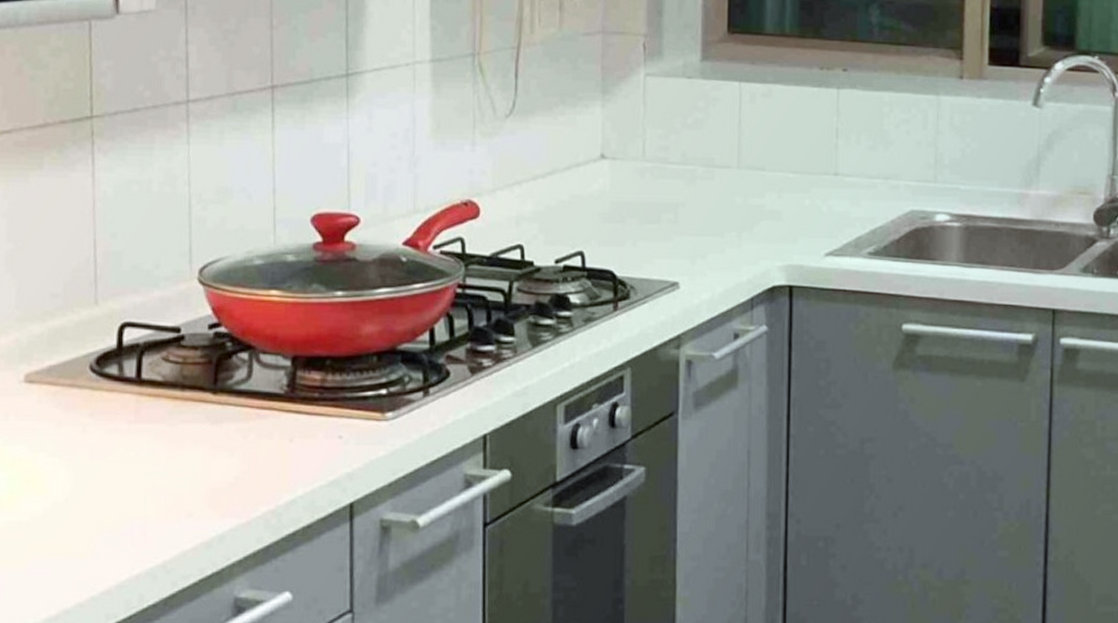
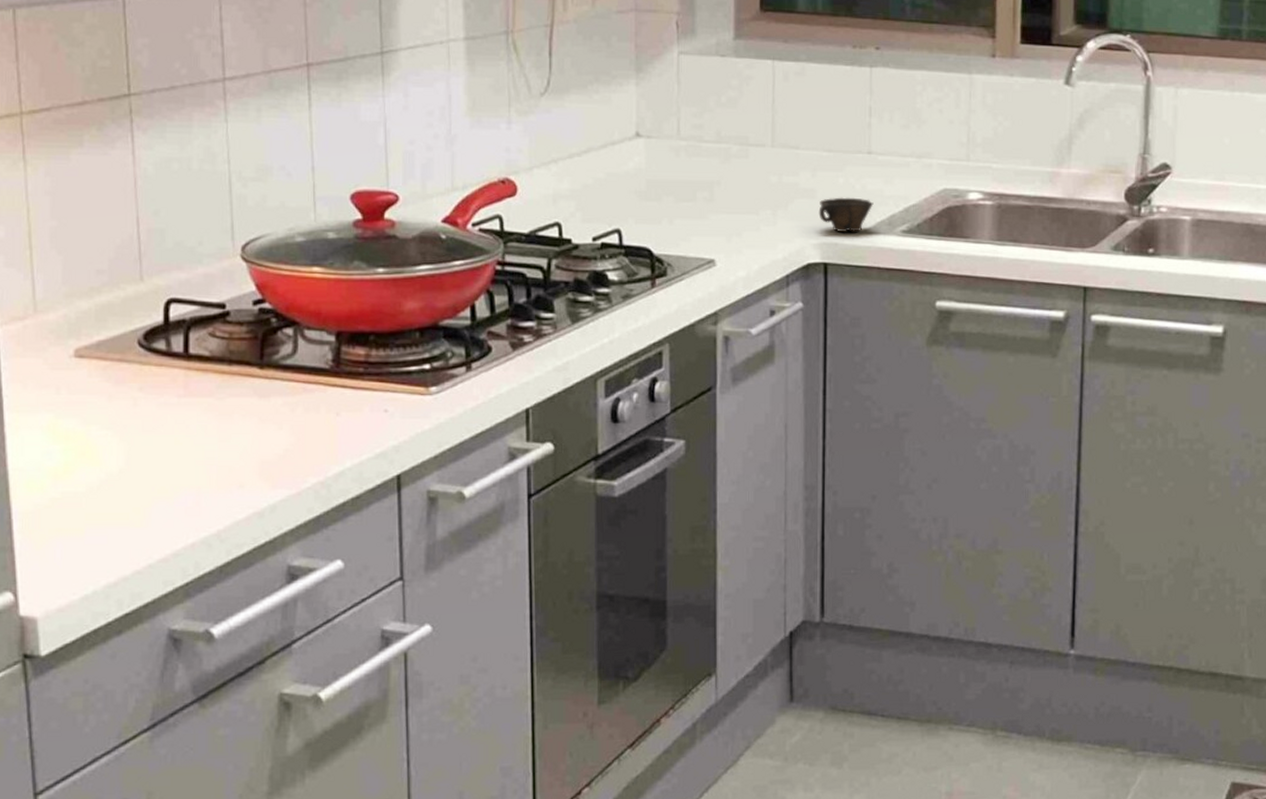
cup: none [784,219,840,254] -> present [818,197,874,232]

